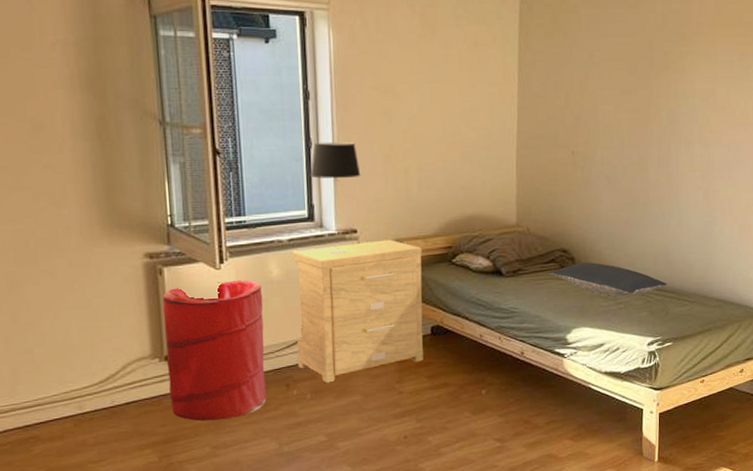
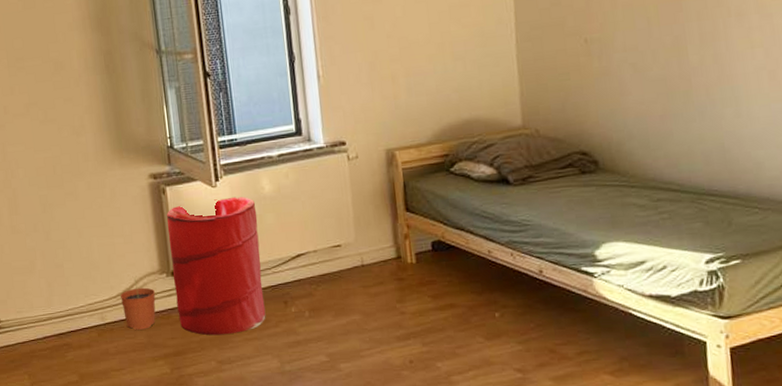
plant pot: none [103,361,145,418] -> present [120,276,156,330]
side table: present [292,240,423,383] -> none [283,150,425,301]
table lamp: present [310,141,361,255] -> none [295,53,346,169]
pillow: present [549,262,667,297] -> none [566,165,727,205]

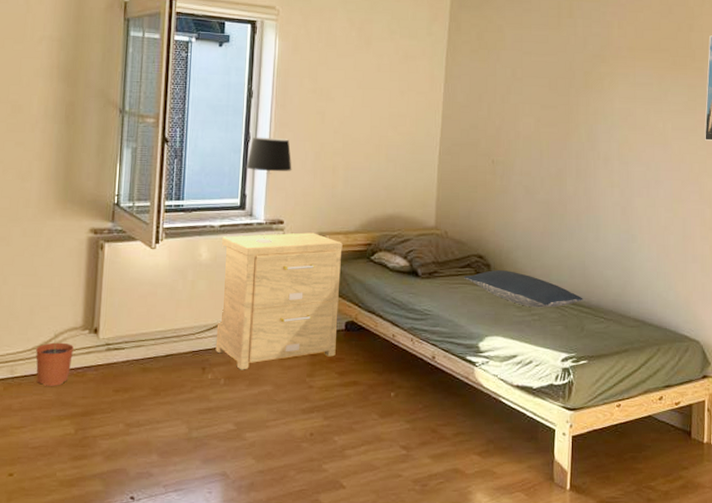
laundry hamper: present [167,196,266,336] -> none [94,260,191,397]
side table: none [283,150,425,301] -> present [215,232,343,370]
table lamp: none [295,53,346,169] -> present [246,137,292,243]
pillow: none [566,165,727,205] -> present [464,270,583,308]

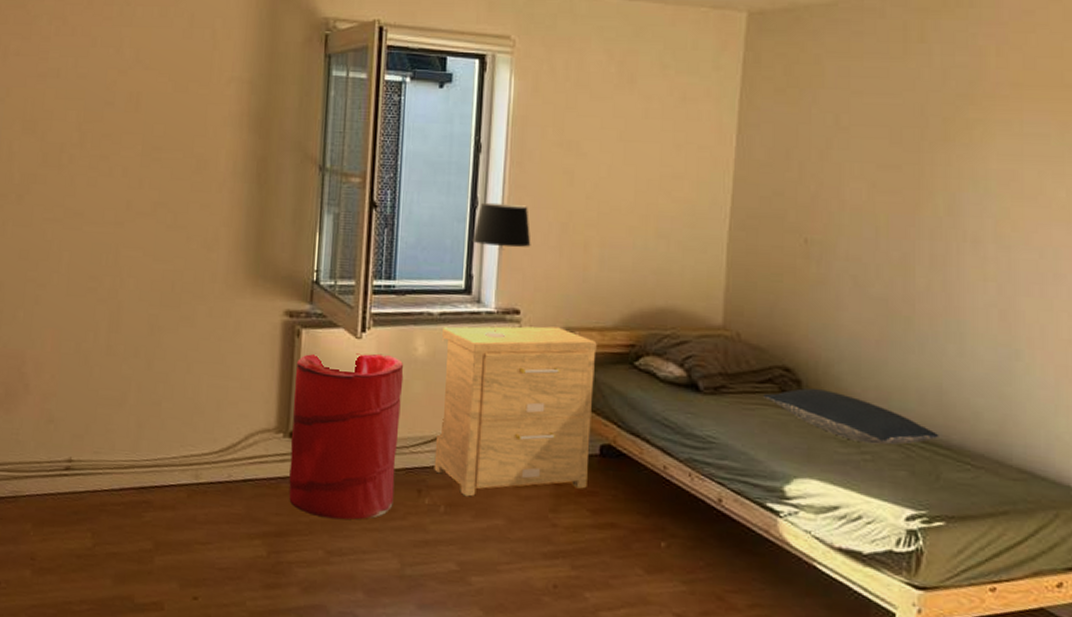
plant pot: present [36,330,74,386] -> none [223,430,266,498]
laundry hamper: none [94,260,191,397] -> present [289,353,404,520]

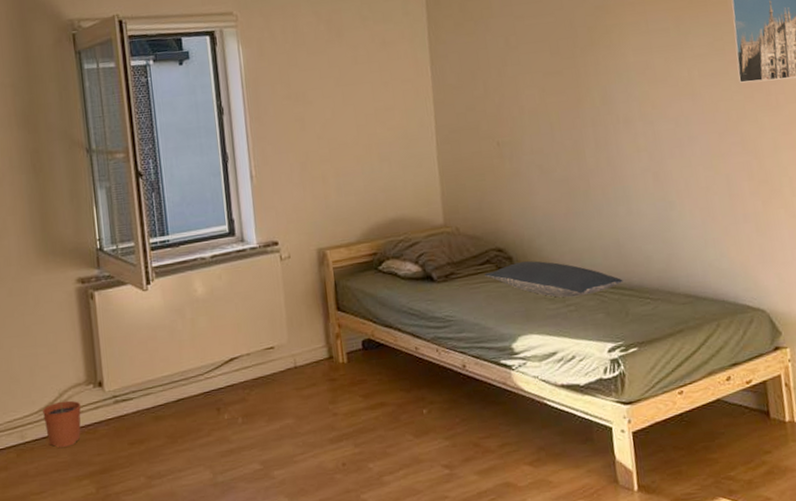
plant pot: none [223,430,266,498] -> present [43,388,81,448]
laundry hamper: present [289,353,404,520] -> none [95,300,198,449]
side table: present [434,326,597,497] -> none [216,250,357,406]
table lamp: present [472,202,531,338] -> none [228,153,278,269]

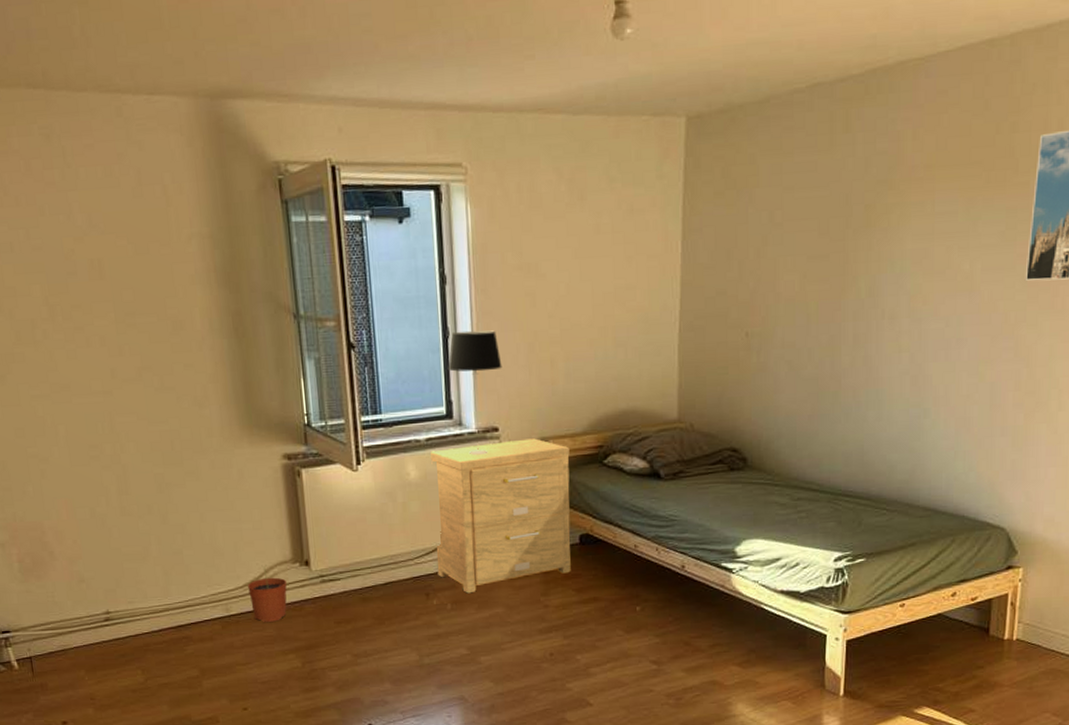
side table: none [216,250,357,406] -> present [430,438,571,594]
table lamp: none [228,153,278,269] -> present [448,330,502,455]
pillow: present [485,261,623,298] -> none [715,463,861,504]

